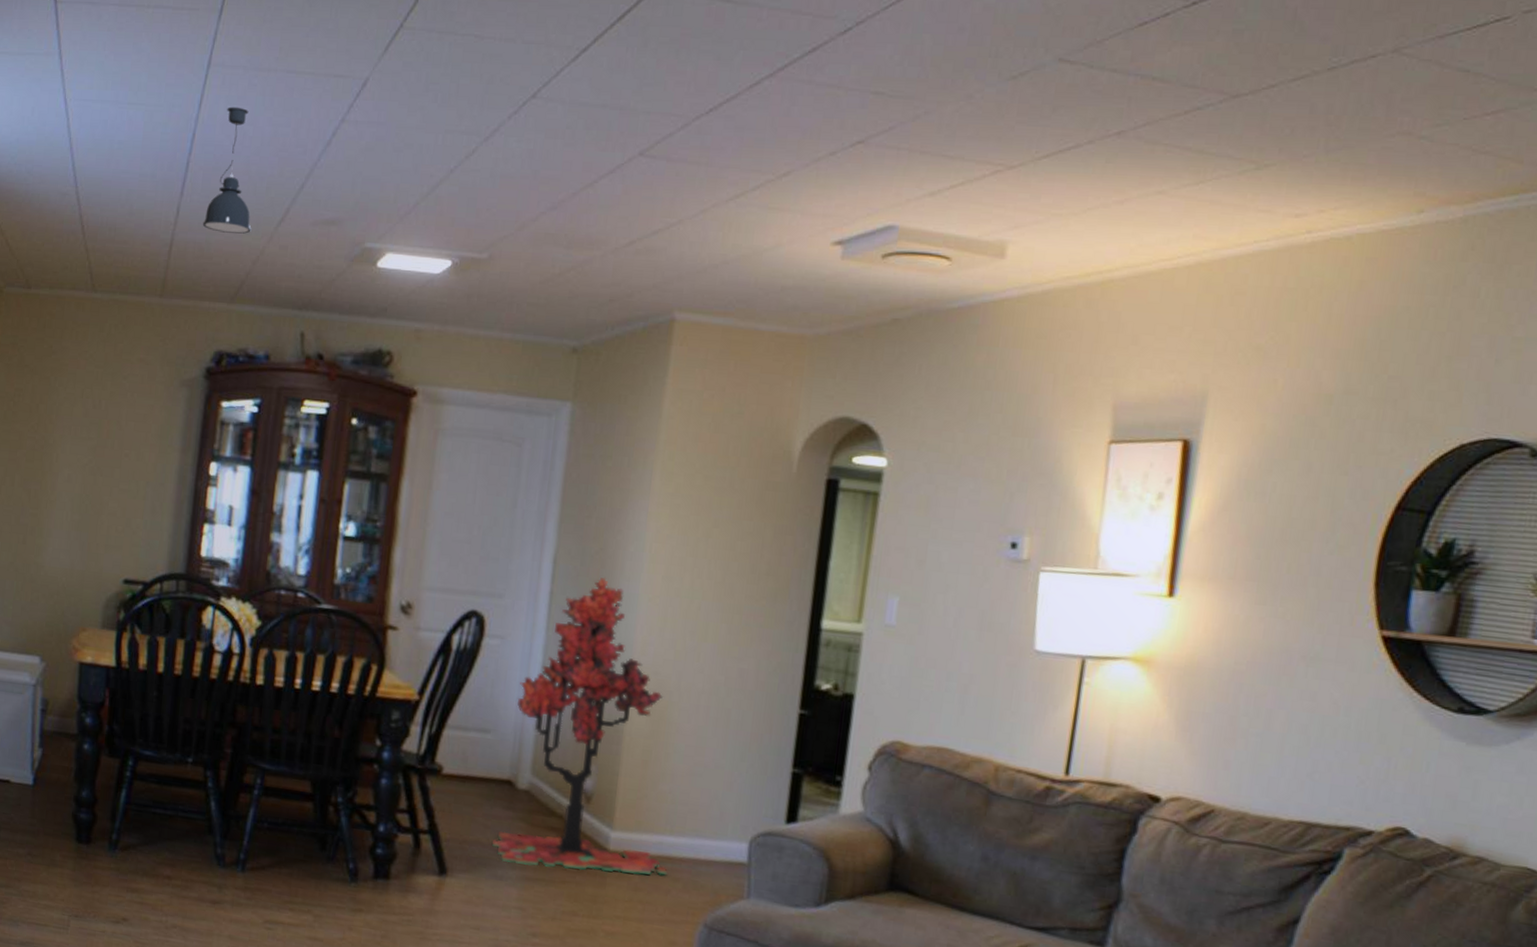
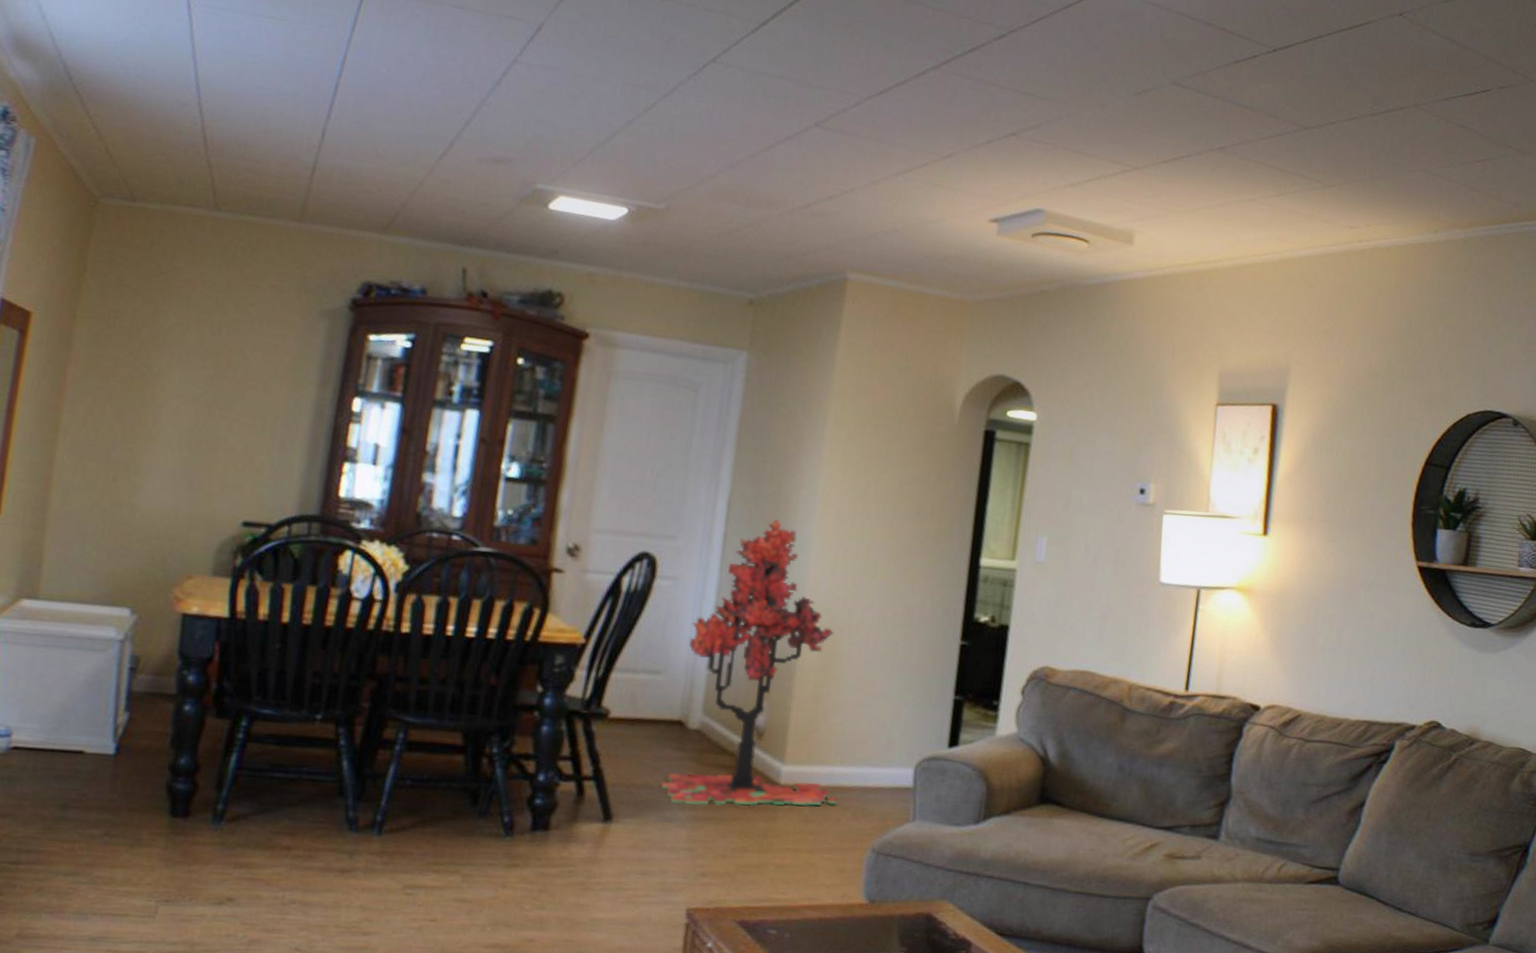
pendant light: present [202,106,252,234] -> none [352,34,410,164]

